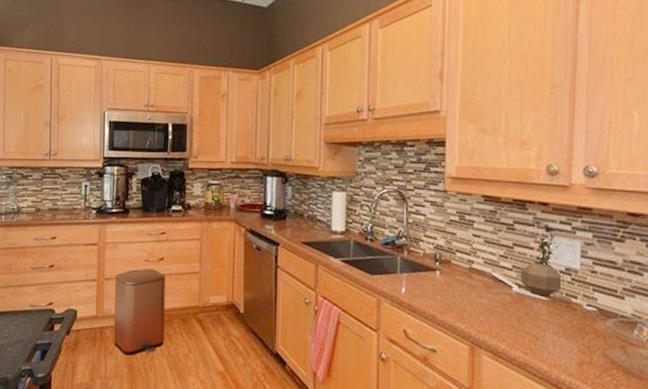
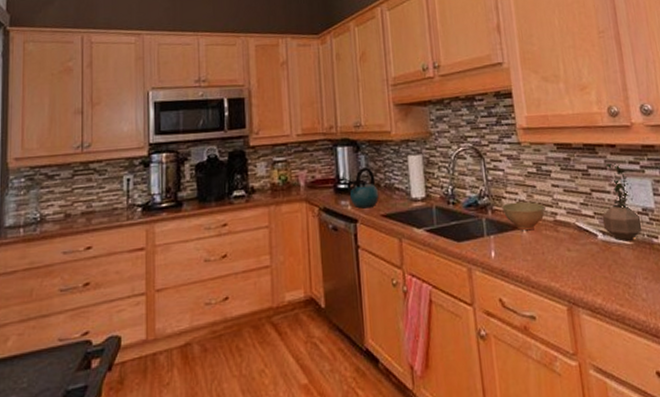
pedal bin: present [114,268,165,356] -> none [169,269,233,386]
kettle: none [274,198,302,235] -> present [349,167,380,209]
bowl: none [418,246,464,274] -> present [502,201,547,231]

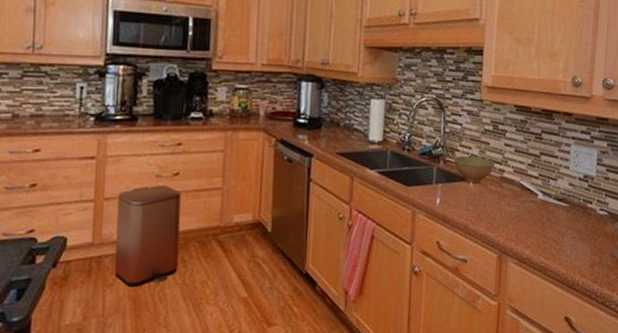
pedal bin: none [169,269,233,386] -> present [115,184,181,288]
kettle: present [349,167,380,209] -> none [307,105,338,145]
potted plant: present [602,163,644,241] -> none [545,131,582,203]

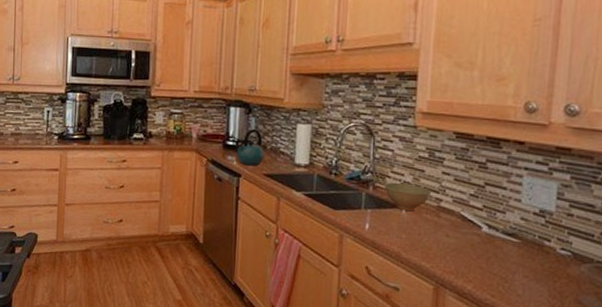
pedal bin: present [115,184,181,288] -> none [73,195,125,281]
kettle: none [307,105,338,145] -> present [236,129,265,166]

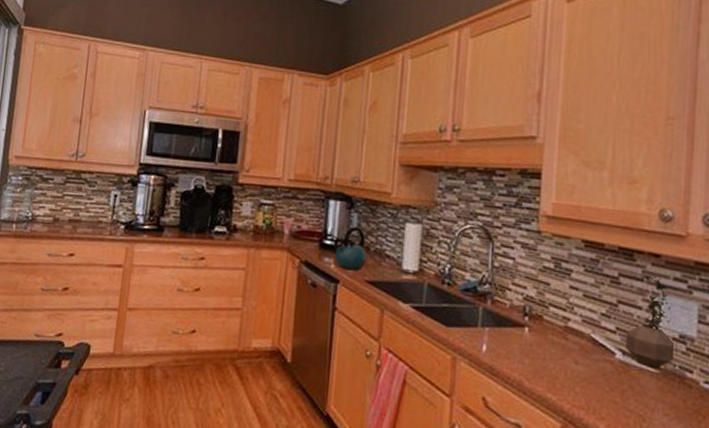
bowl: present [384,182,432,212] -> none [504,296,559,332]
potted plant: none [490,160,537,239] -> present [624,275,677,369]

